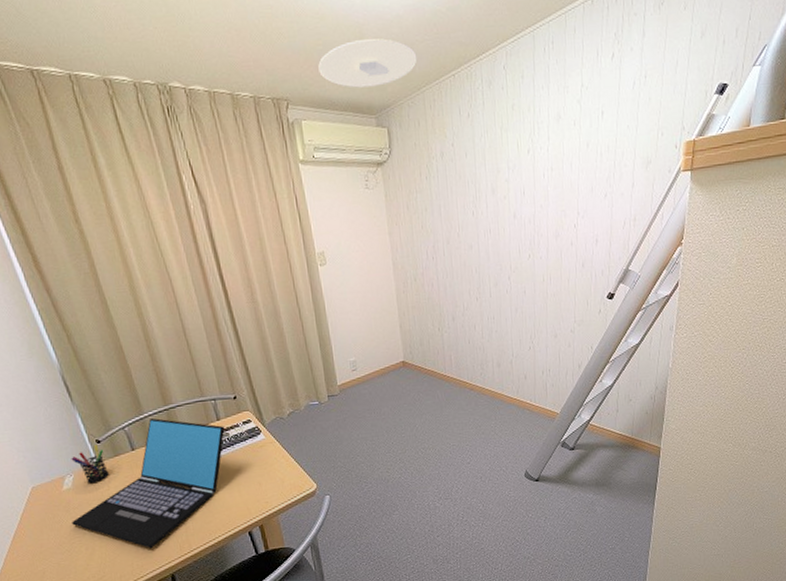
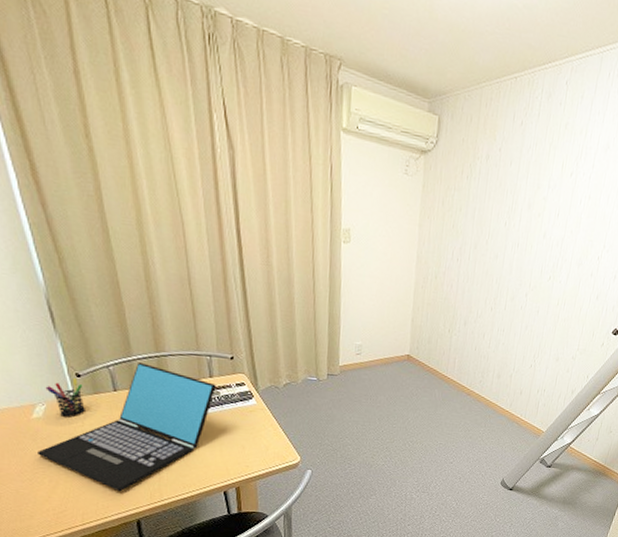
ceiling light: present [318,38,418,88] -> none [380,13,484,70]

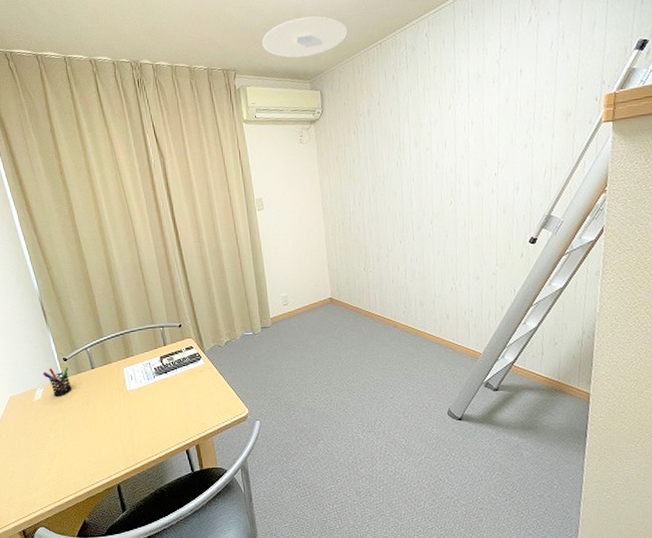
laptop: present [38,361,216,492] -> none [39,341,170,460]
ceiling light: none [380,13,484,70] -> present [262,16,348,58]

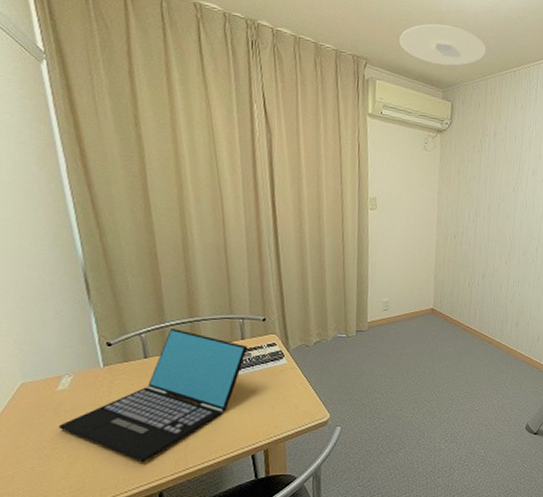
laptop: none [39,341,170,460] -> present [59,328,248,463]
pen holder: present [42,362,72,397] -> none [74,348,114,387]

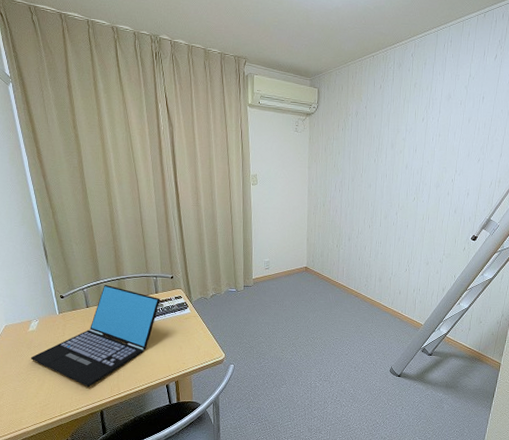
ceiling light: present [399,23,487,66] -> none [272,22,348,57]

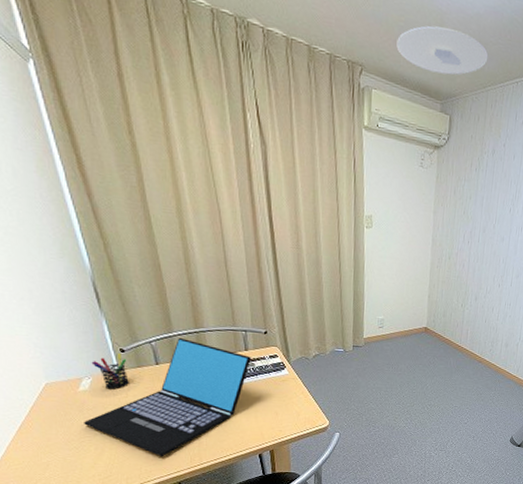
pen holder: none [39,299,66,329] -> present [91,353,129,390]
ceiling light: none [272,22,348,57] -> present [396,25,489,75]

